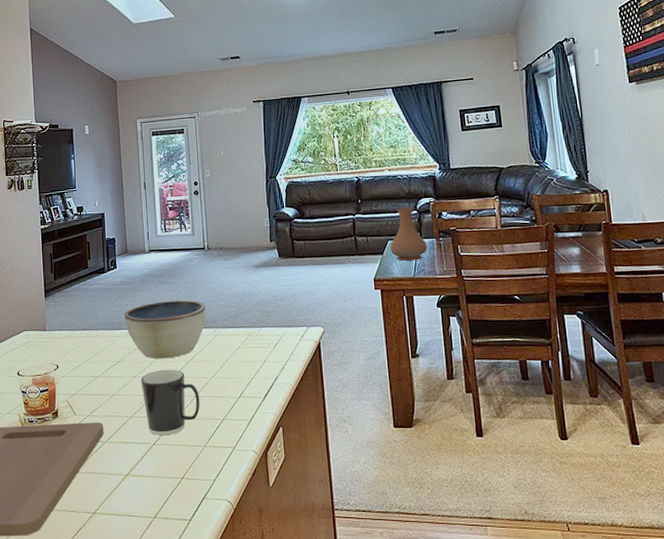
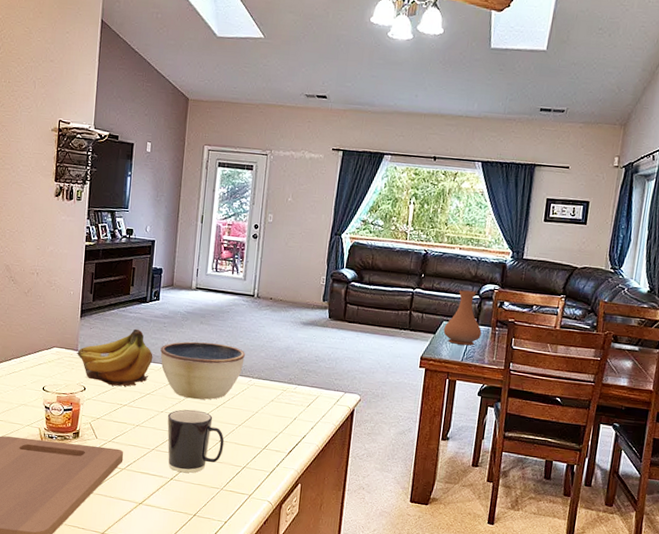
fruit: none [45,299,119,359] -> present [76,328,153,387]

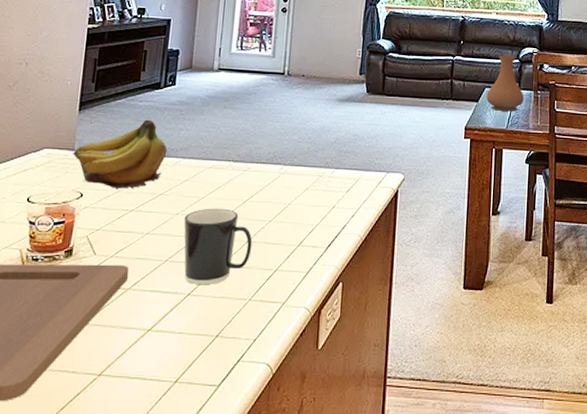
bowl: present [160,341,245,400] -> none [176,128,275,196]

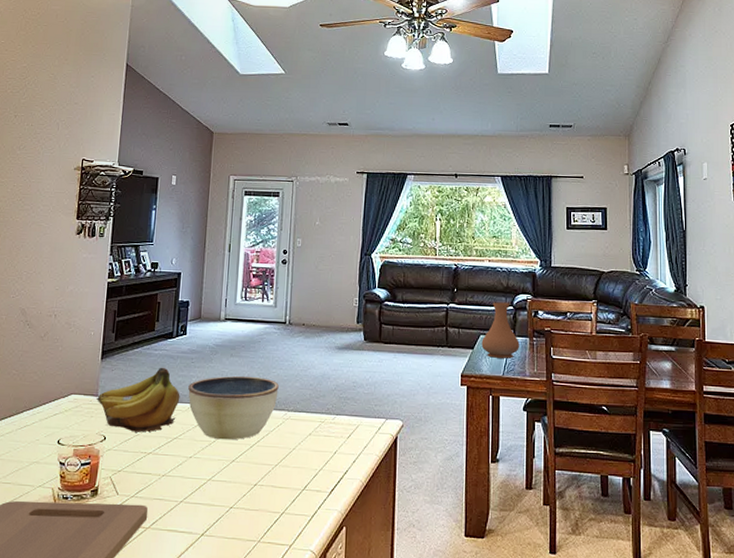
bowl: none [176,128,275,196] -> present [188,376,279,440]
mug: present [183,208,253,286] -> none [196,452,260,526]

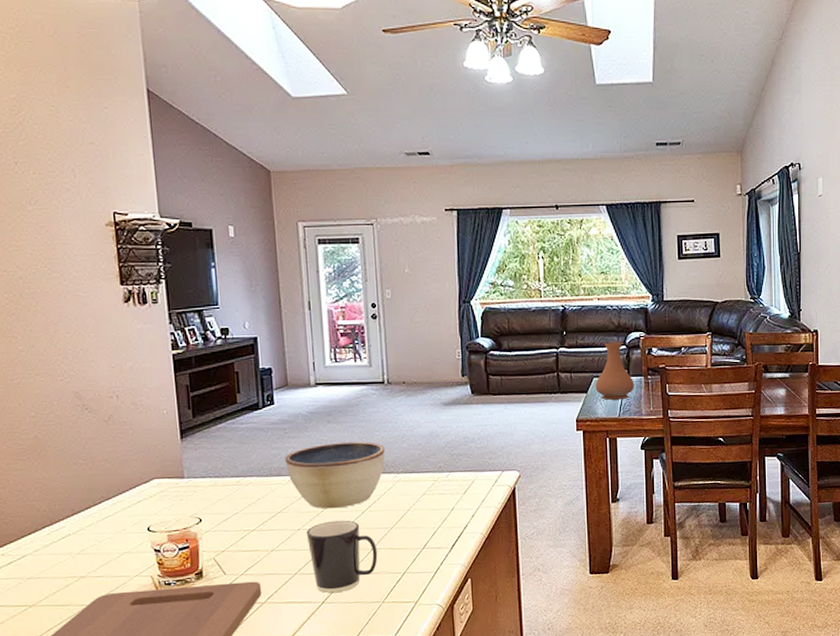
fruit: present [96,367,180,433] -> none [182,441,278,511]
mug: none [196,452,260,526] -> present [306,520,378,594]

